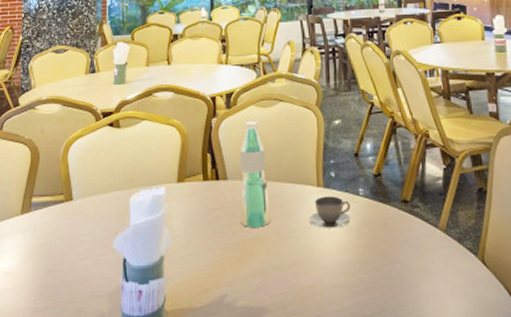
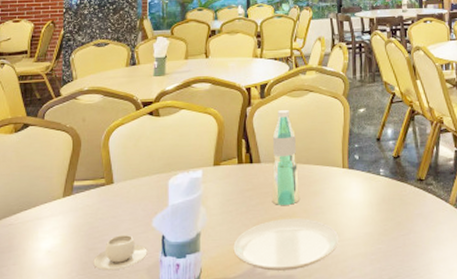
teacup: none [52,256,108,296] -> present [93,234,147,271]
plate: none [199,242,315,301] -> present [233,218,339,271]
teacup: present [309,196,351,228] -> none [334,176,372,205]

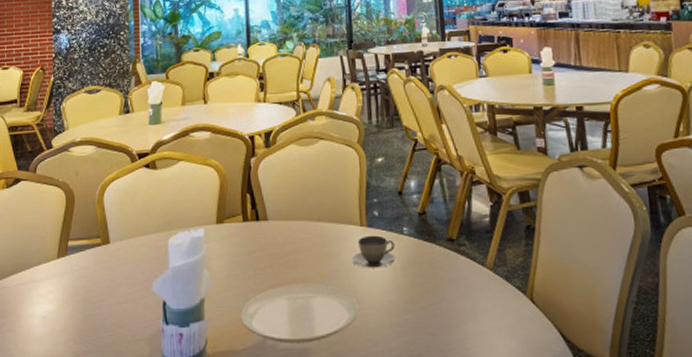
teacup: present [93,234,147,271] -> none [91,299,148,340]
water bottle: present [272,109,299,205] -> none [279,159,313,268]
teacup: none [334,176,372,205] -> present [352,235,396,268]

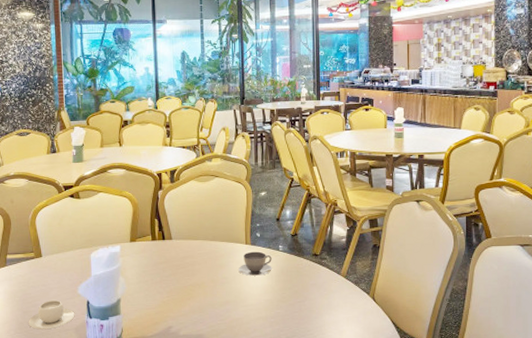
teacup: none [91,299,148,340] -> present [28,299,75,330]
plate: present [241,283,360,343] -> none [150,287,243,331]

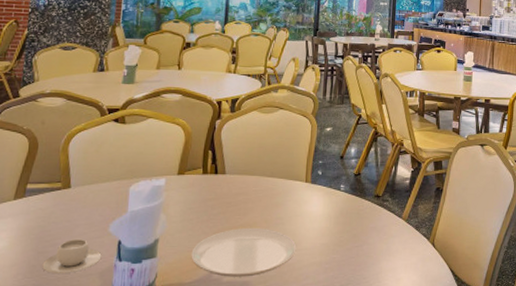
plate: none [150,287,243,331] -> present [191,227,297,277]
teacup: present [238,251,272,276] -> none [295,190,332,217]

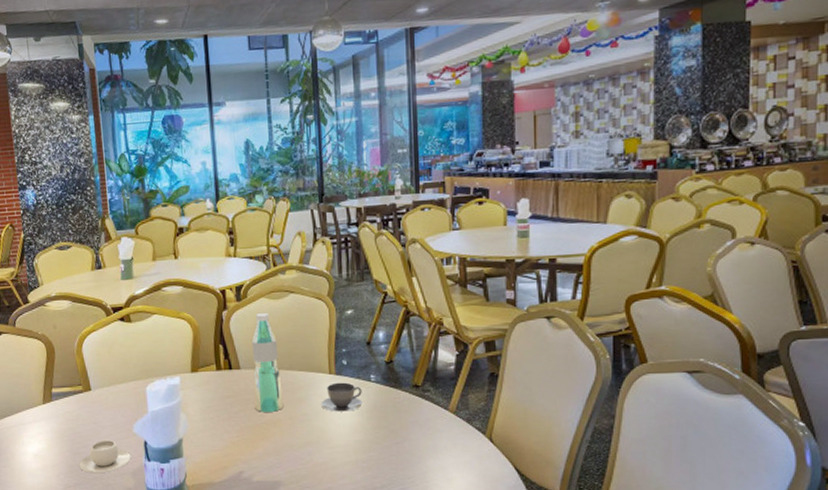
plate: present [191,227,297,277] -> none [217,425,328,477]
water bottle: none [233,124,263,215] -> present [251,312,283,412]
teacup: none [295,190,332,217] -> present [321,382,363,412]

